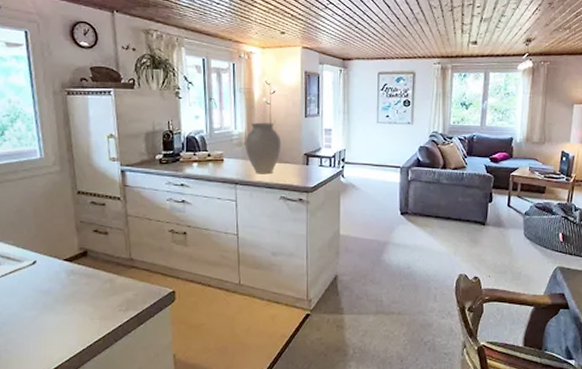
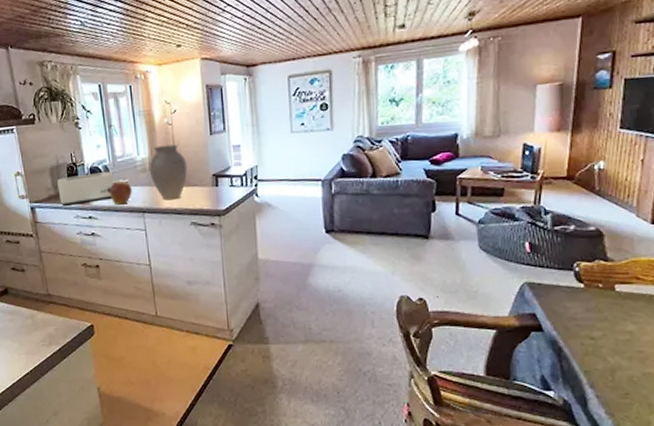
toaster: none [151,141,211,171] -> present [57,171,115,206]
fruit: none [204,149,226,175] -> present [109,178,132,205]

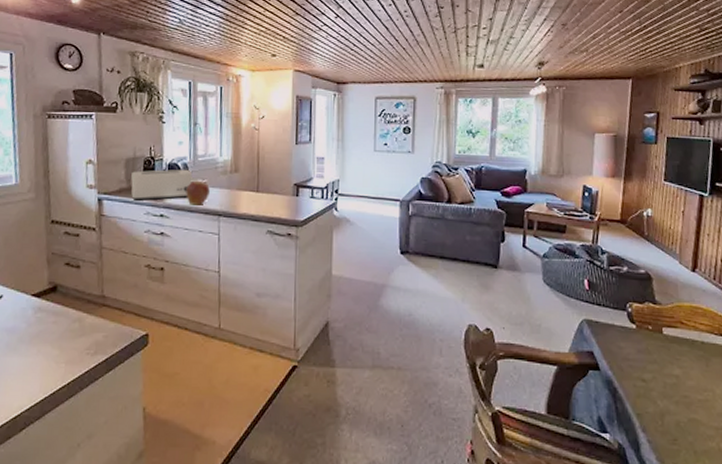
vase: present [149,144,188,201] -> none [230,149,270,206]

